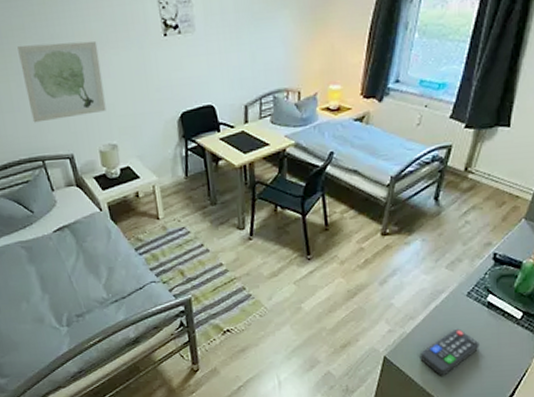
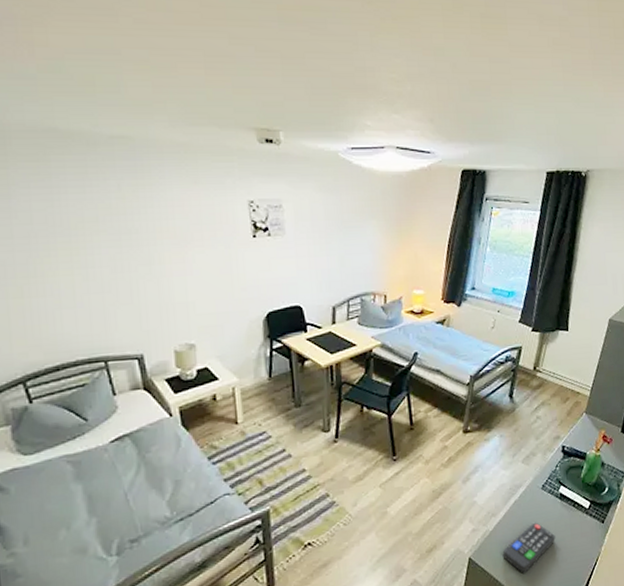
wall art: present [18,40,107,123] -> none [88,238,186,320]

